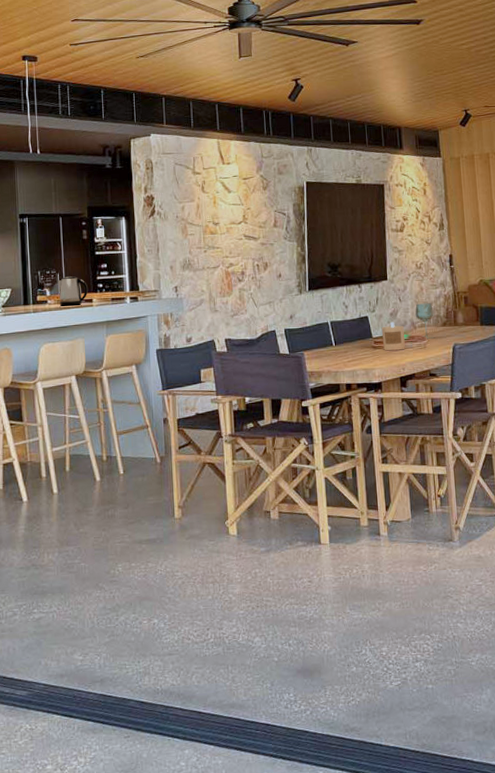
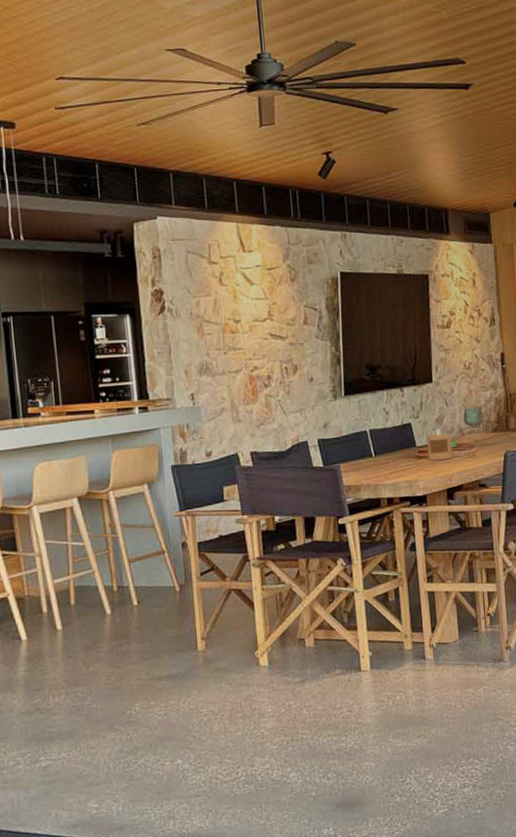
kettle: present [57,276,88,308] -> none [51,384,89,422]

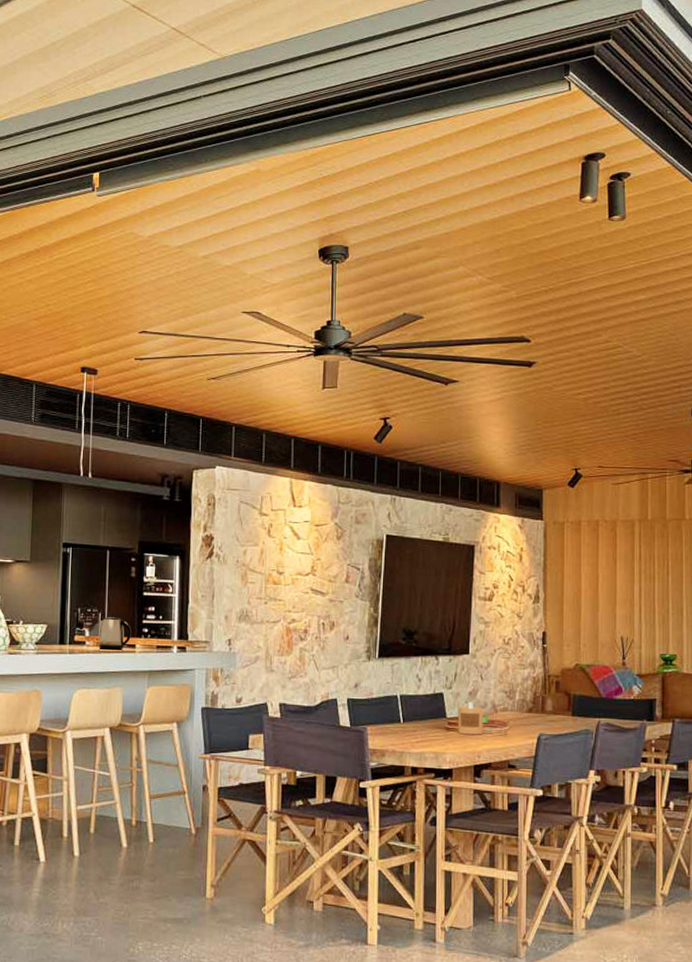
kettle: none [51,384,89,422] -> present [98,617,131,652]
wine glass: present [462,407,485,446] -> none [497,684,520,725]

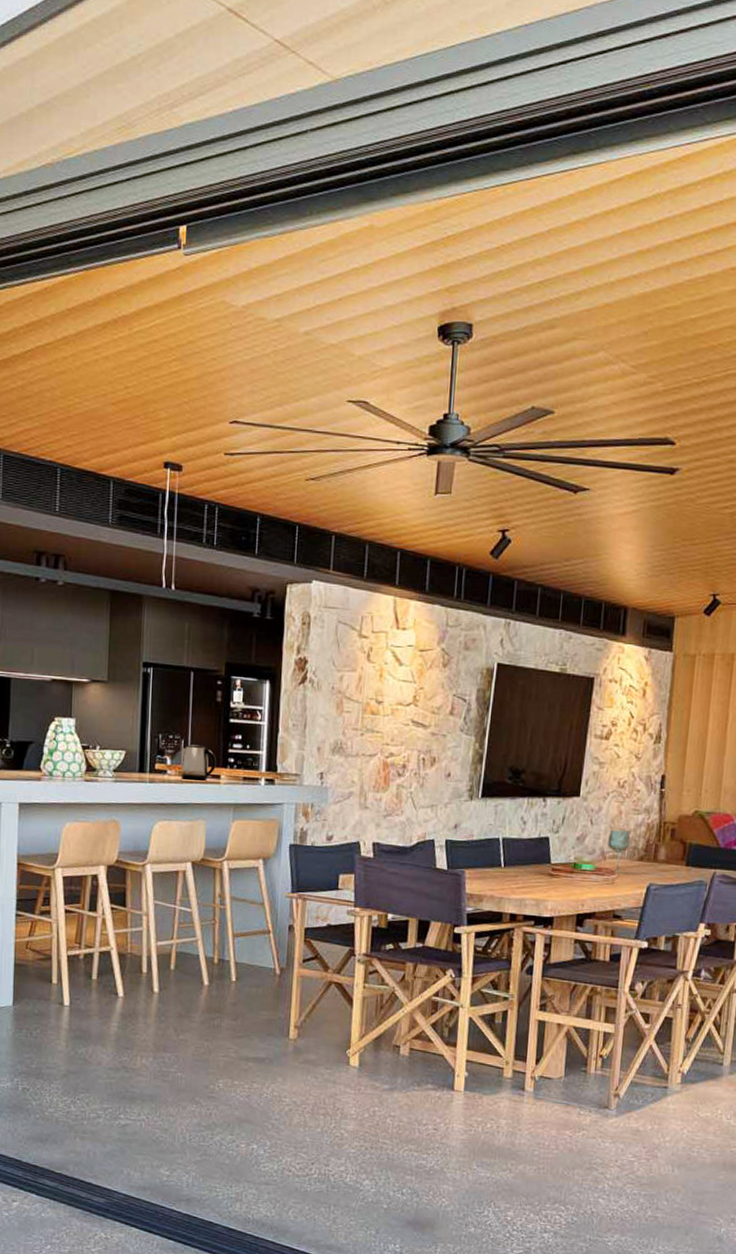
candle: present [457,701,484,735] -> none [562,847,592,883]
wine glass: none [497,684,520,725] -> present [606,830,632,874]

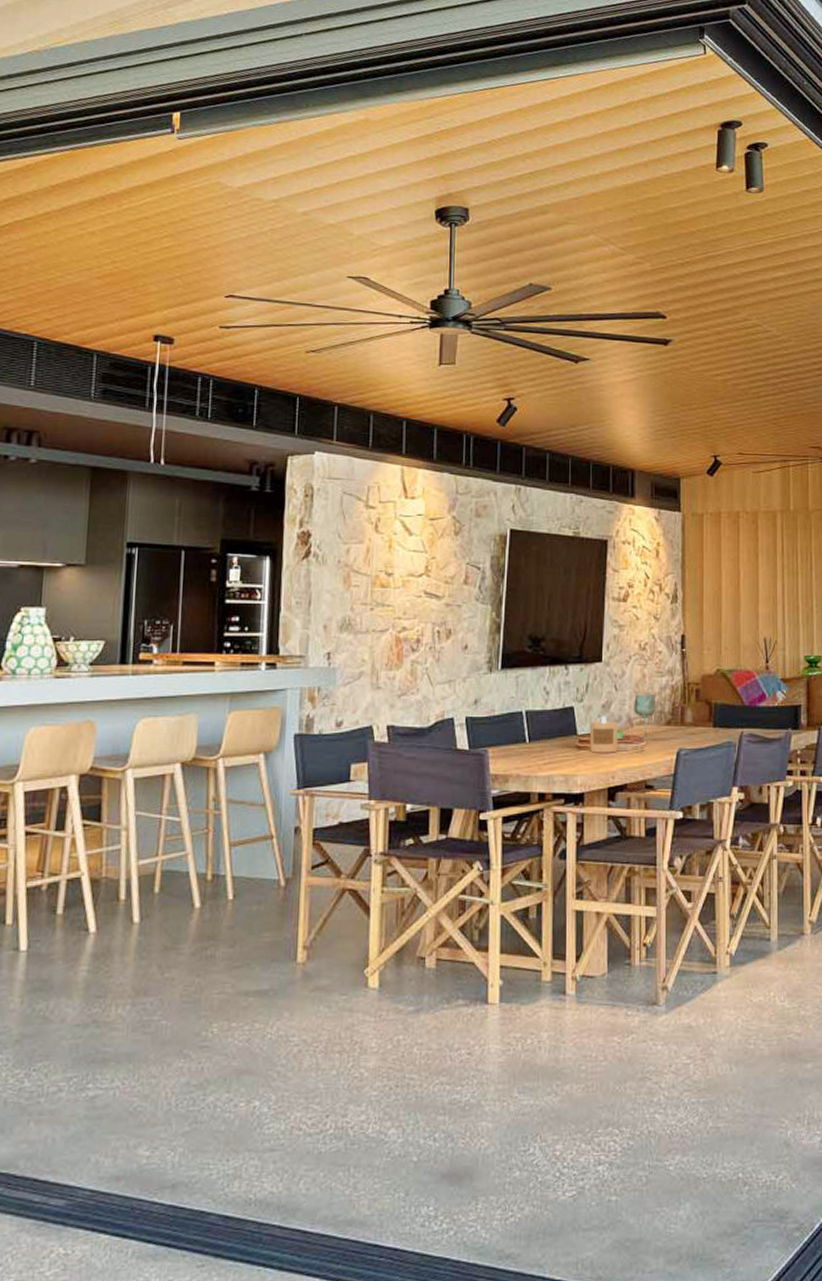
kettle: present [180,744,216,783] -> none [169,630,210,672]
candle: none [562,847,592,883] -> present [589,715,619,753]

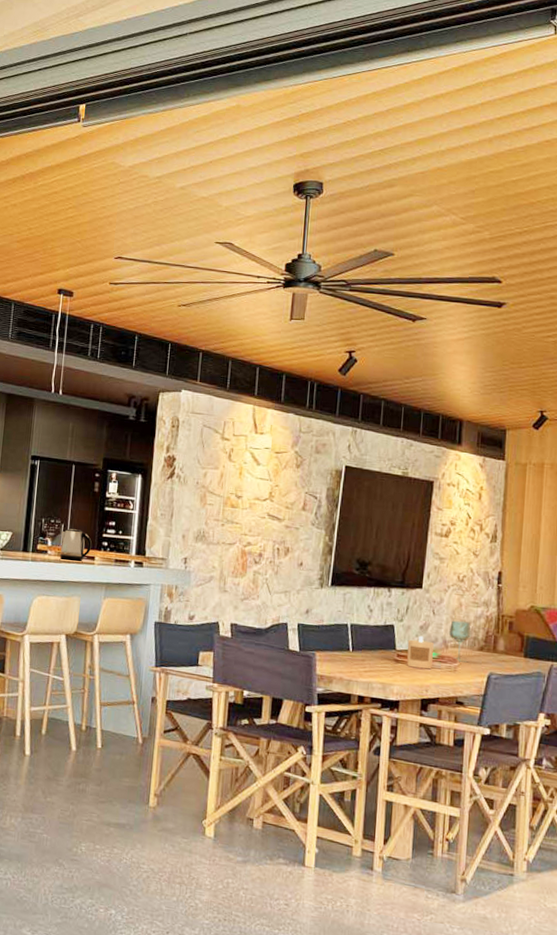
kettle: none [169,630,210,672] -> present [59,528,92,564]

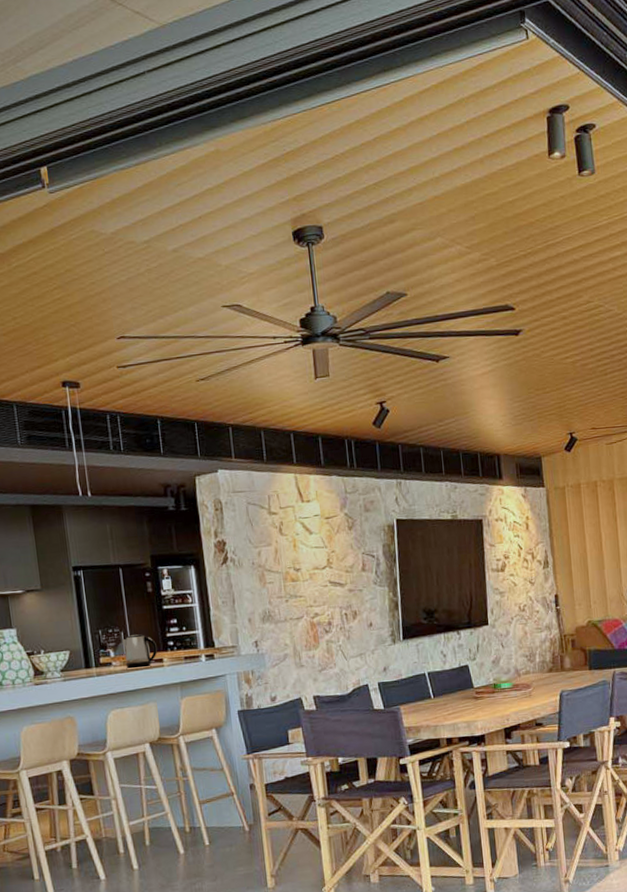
candle: present [406,635,435,670] -> none [483,669,509,702]
wine glass: present [448,620,472,663] -> none [518,648,541,687]

